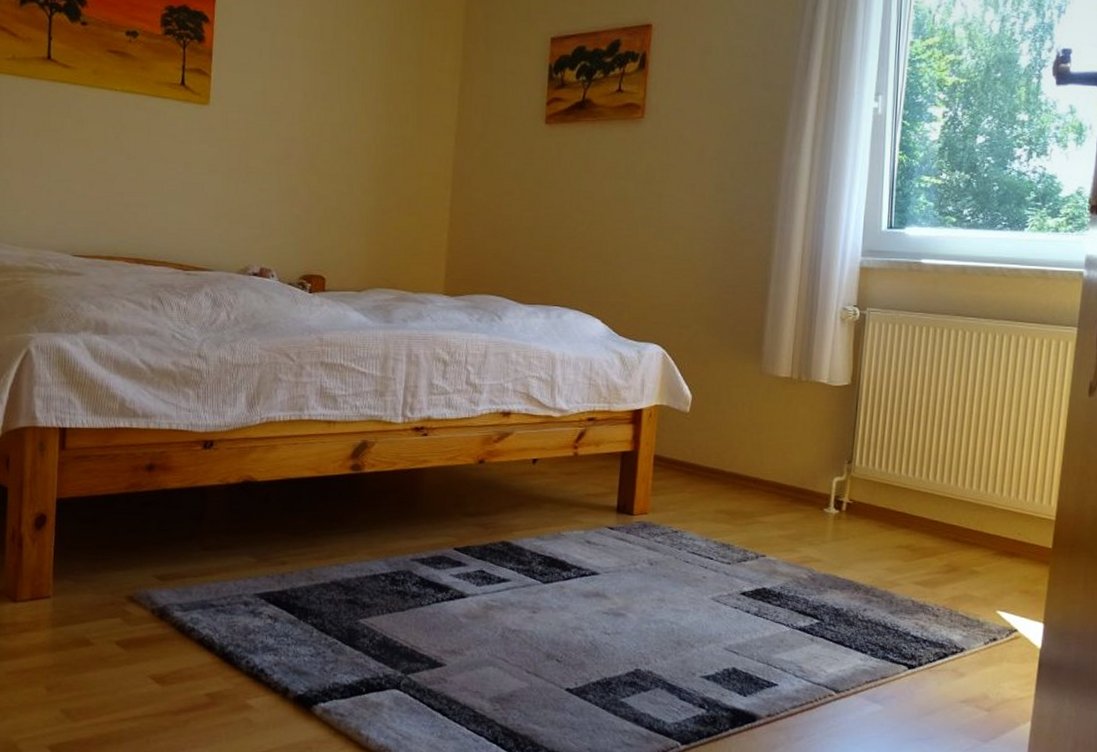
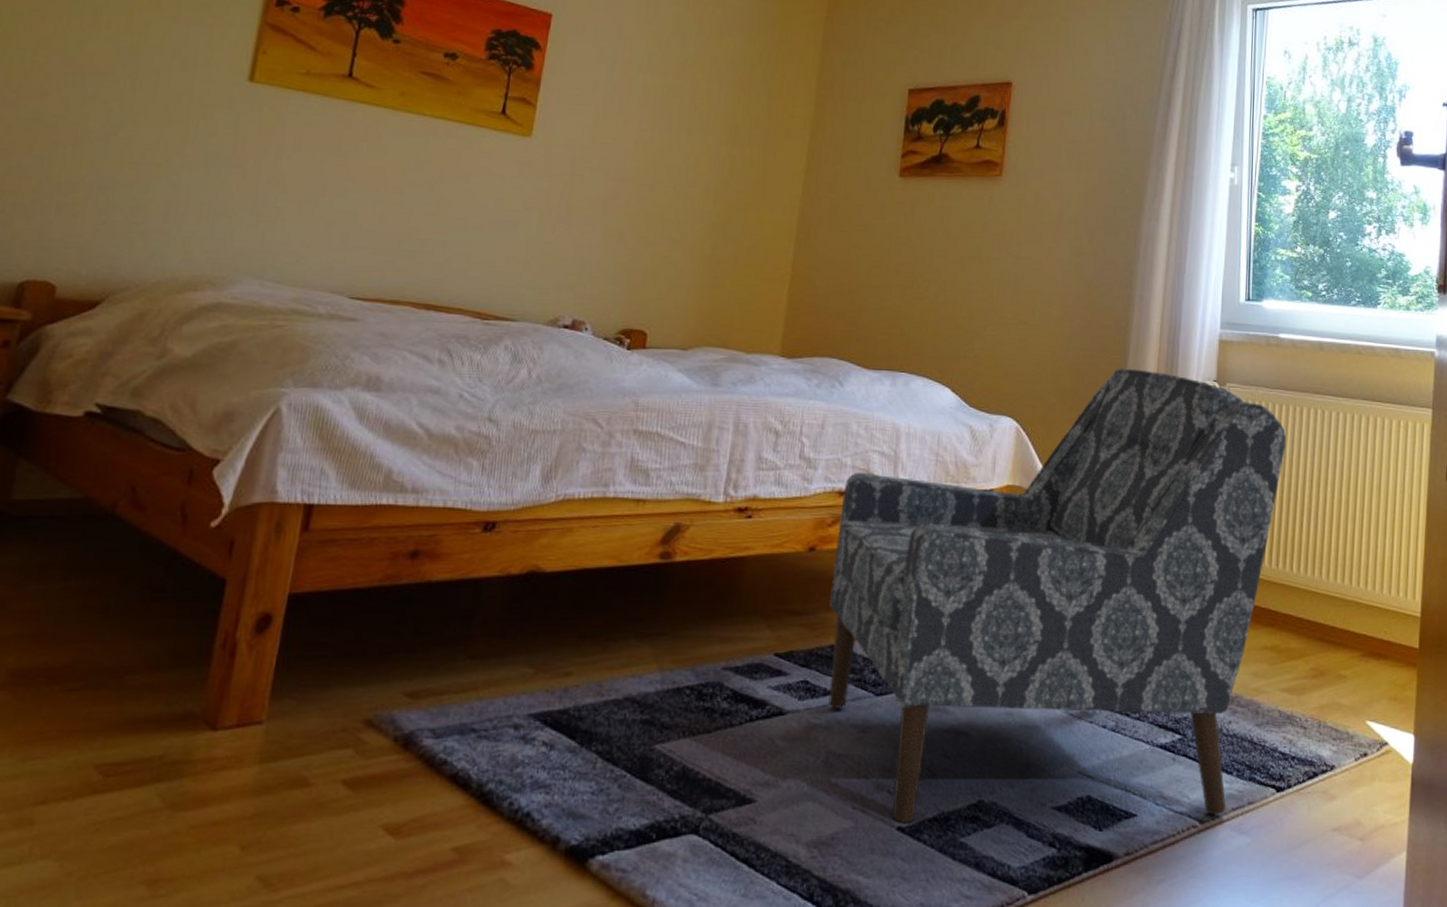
chair: none [499,296,925,687] -> present [828,368,1286,824]

